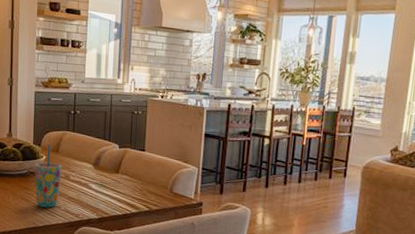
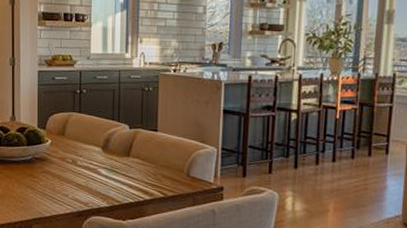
cup: present [34,145,62,208] -> none [39,128,69,196]

